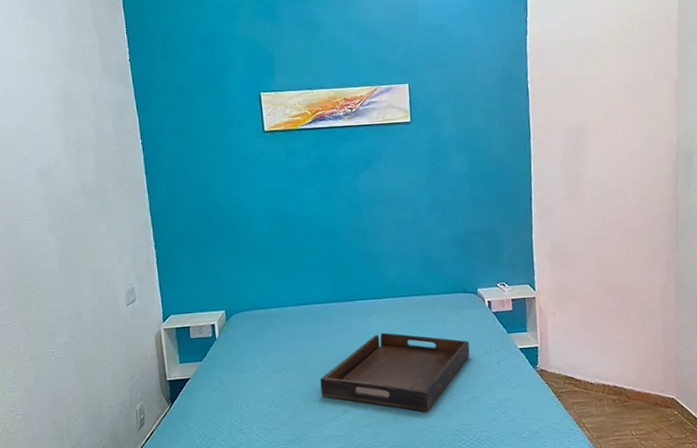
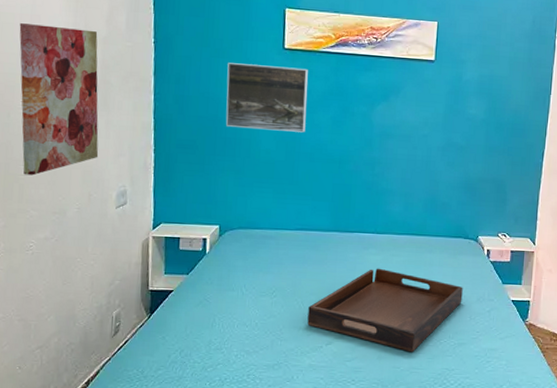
wall art: none [17,140,104,286] -> present [19,23,99,176]
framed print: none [213,147,295,214] -> present [225,63,308,133]

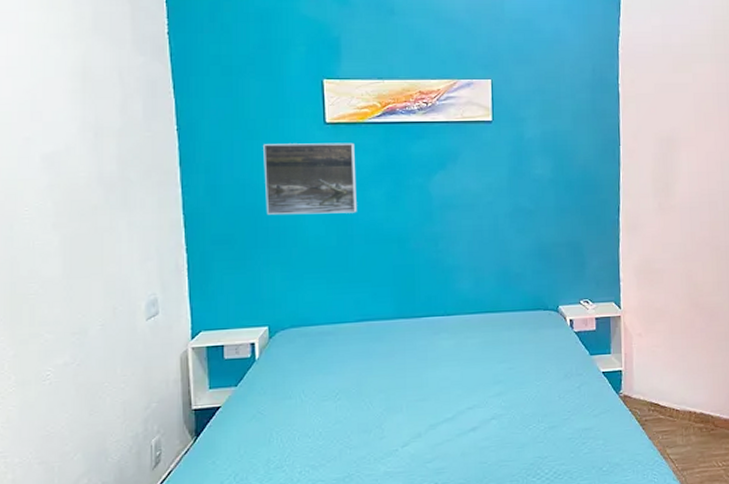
wall art: present [19,23,99,176] -> none [18,122,122,294]
serving tray: present [307,268,463,353] -> none [378,353,548,444]

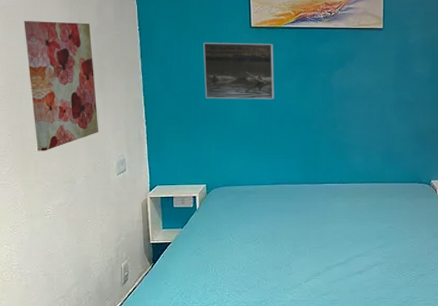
wall art: none [18,122,122,294] -> present [24,21,99,151]

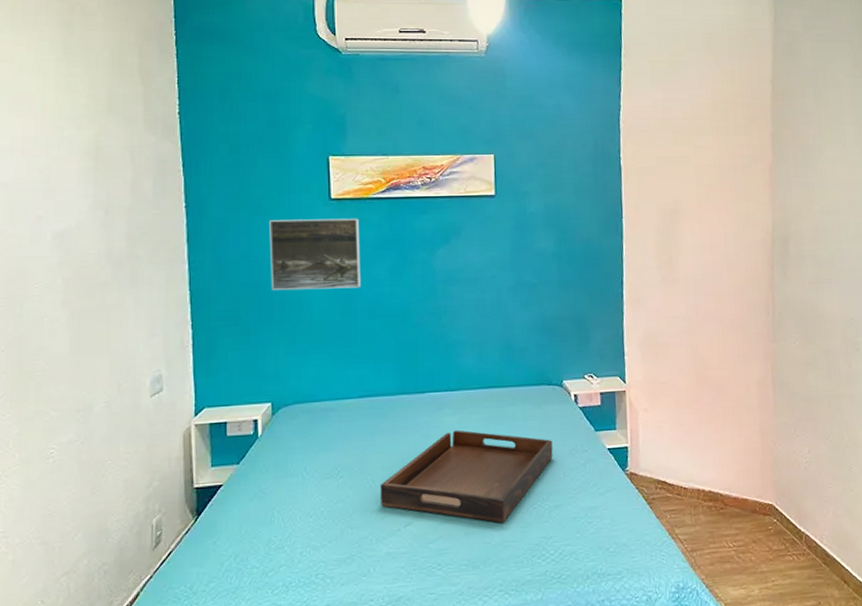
wall art: present [24,21,99,151] -> none [31,200,128,371]
serving tray: none [287,213,420,285] -> present [380,430,553,523]

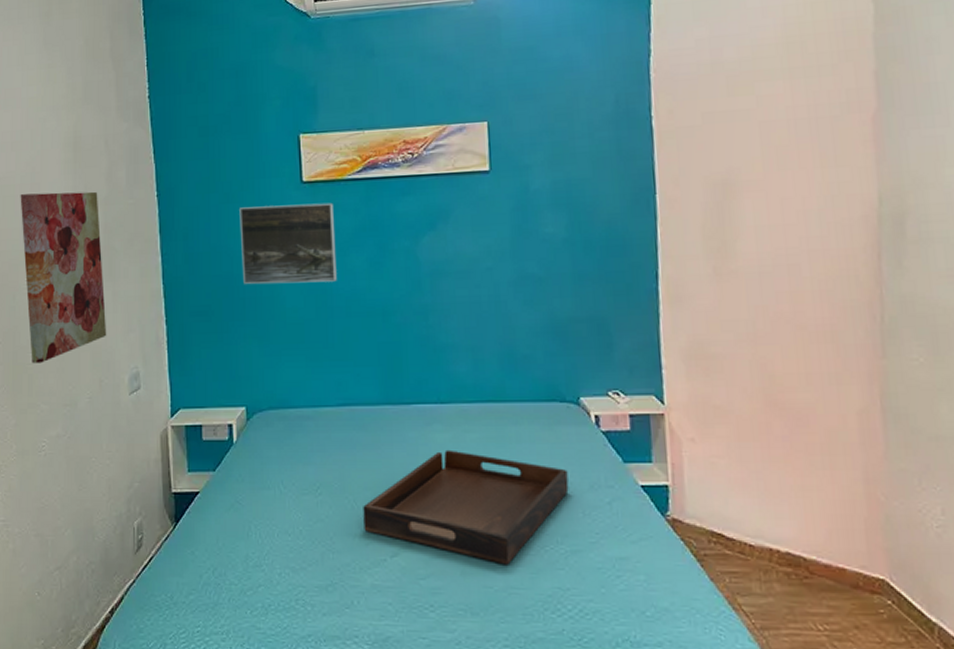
wall art: none [31,200,128,371] -> present [20,191,107,364]

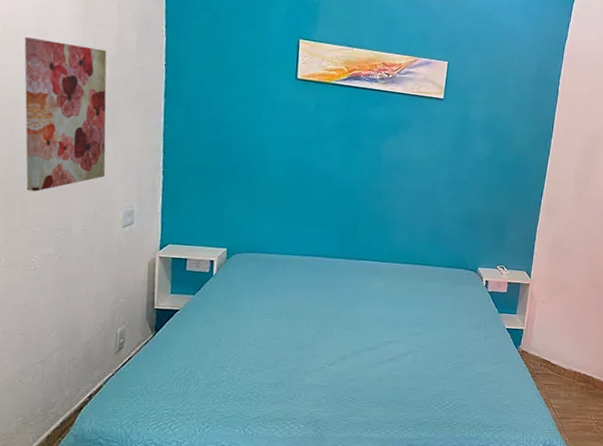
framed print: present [239,202,337,284] -> none [236,89,320,162]
serving tray: present [363,449,569,565] -> none [311,294,462,375]

